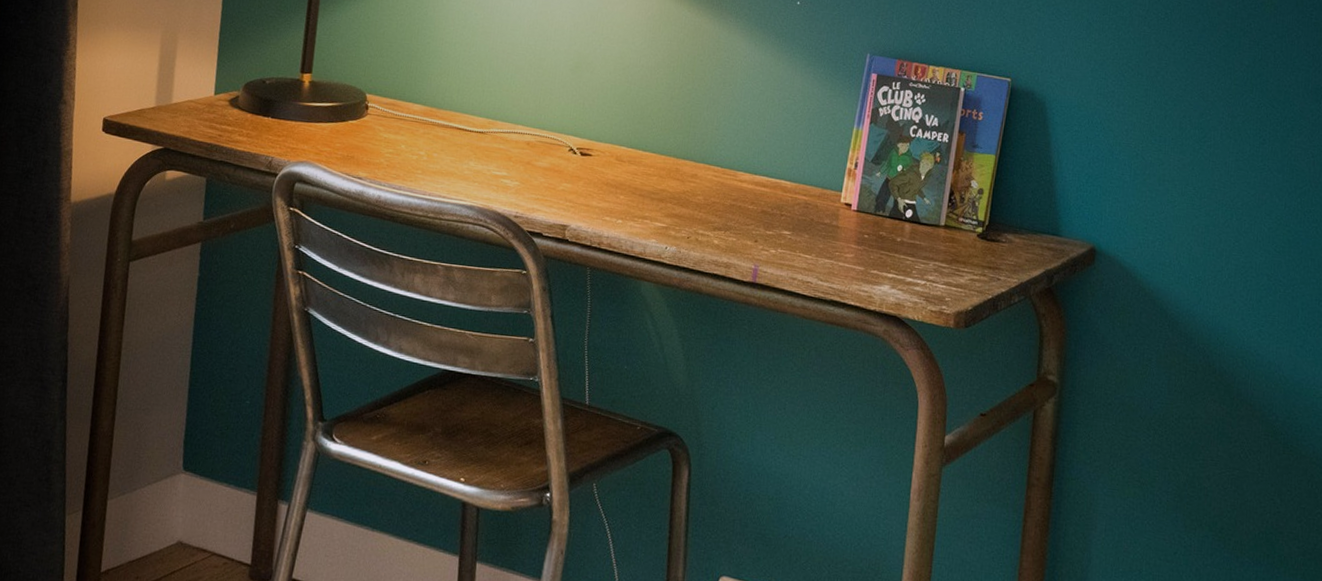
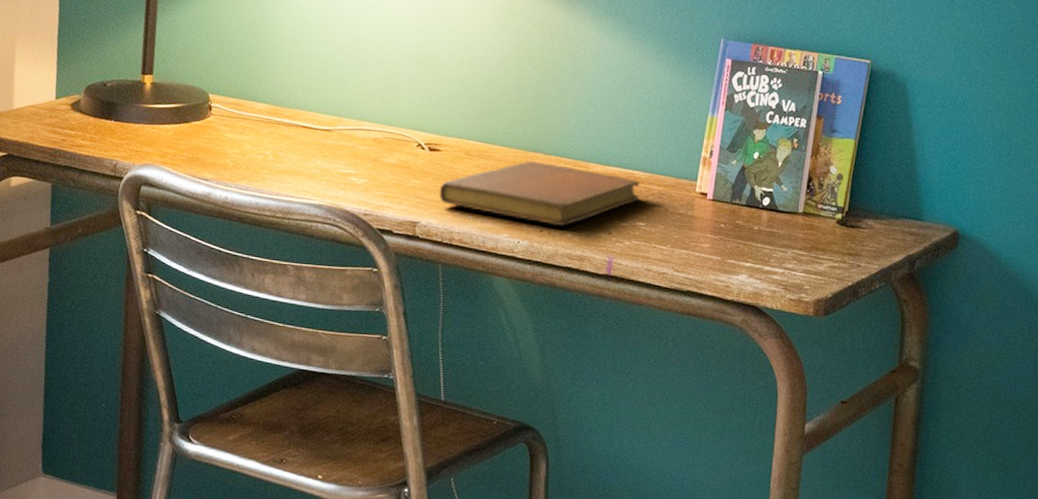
notebook: none [589,167,787,234] -> present [439,160,640,227]

